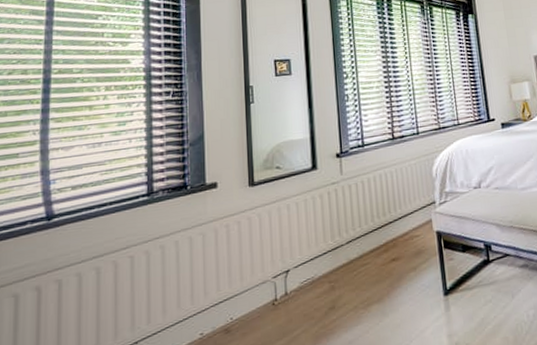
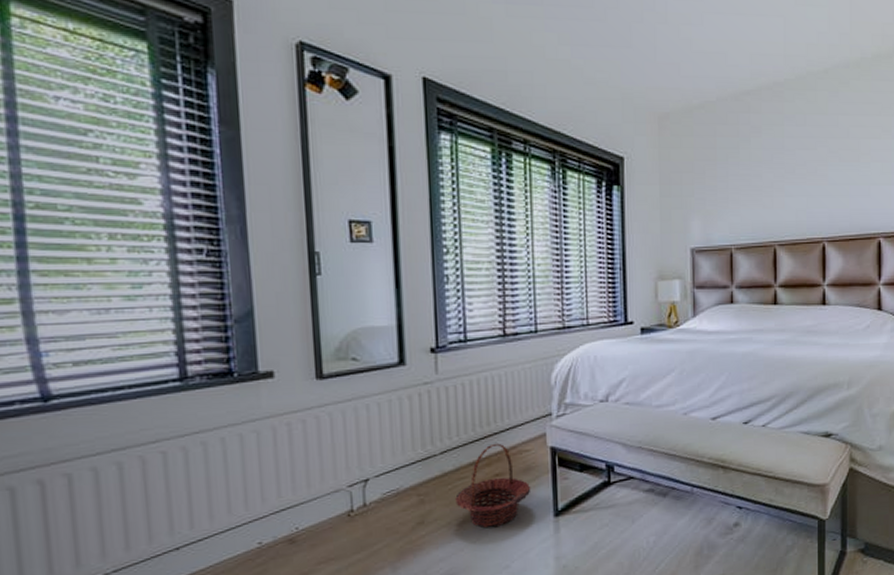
basket: none [360,231,423,309] -> present [455,443,531,527]

